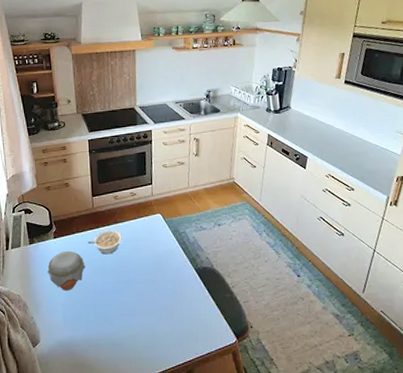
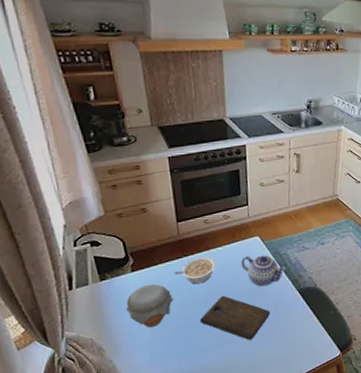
cutting board: none [107,268,169,314] -> present [200,295,270,340]
teapot: none [144,231,185,263] -> present [240,255,287,287]

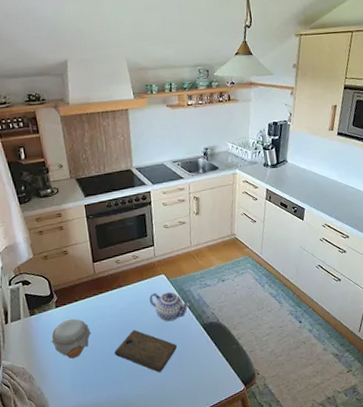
legume: present [174,256,217,285] -> none [91,293,128,320]

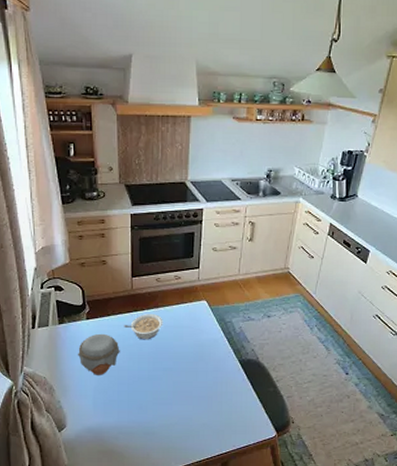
legume: none [91,293,128,320] -> present [124,314,163,340]
cutting board: present [115,330,177,373] -> none [143,355,209,404]
teapot: present [149,291,191,322] -> none [186,318,230,352]

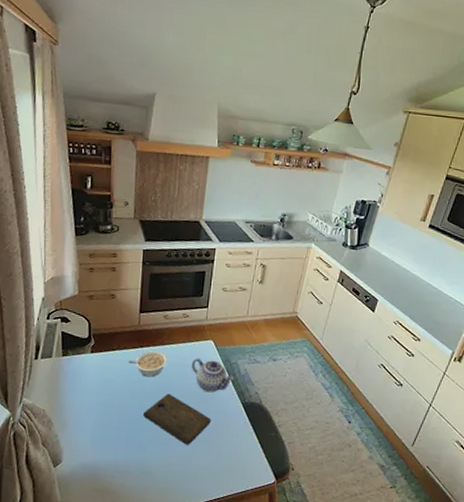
jar: present [77,333,120,375] -> none [78,368,123,411]
cutting board: none [143,355,209,404] -> present [143,394,211,445]
teapot: none [186,318,230,352] -> present [191,358,235,393]

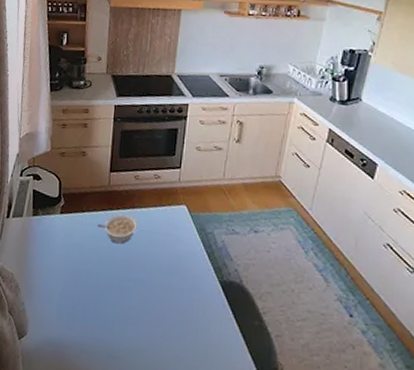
cutting board: present [143,394,211,445] -> none [111,264,185,328]
teapot: present [191,358,235,393] -> none [163,224,211,267]

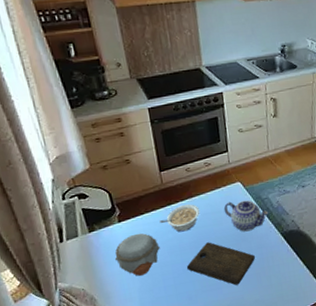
jar: none [47,230,91,279] -> present [114,233,160,276]
cutting board: none [111,264,185,328] -> present [187,242,255,285]
teapot: none [163,224,211,267] -> present [223,200,269,232]

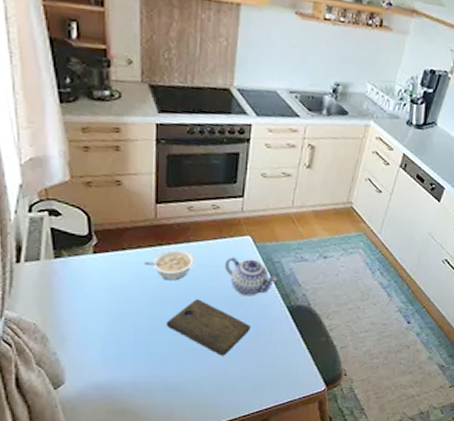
jar: present [114,233,160,276] -> none [79,271,138,322]

